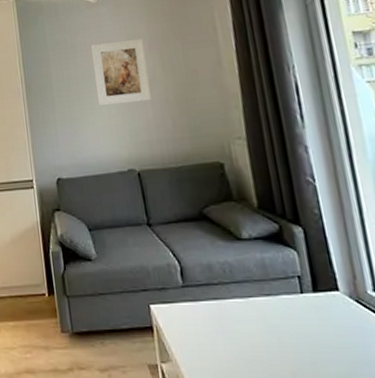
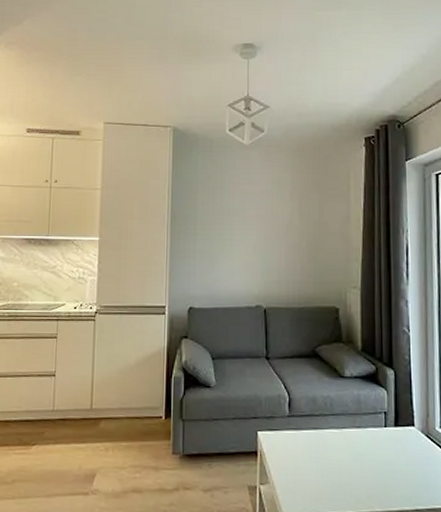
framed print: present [91,39,151,106] -> none [237,185,287,244]

